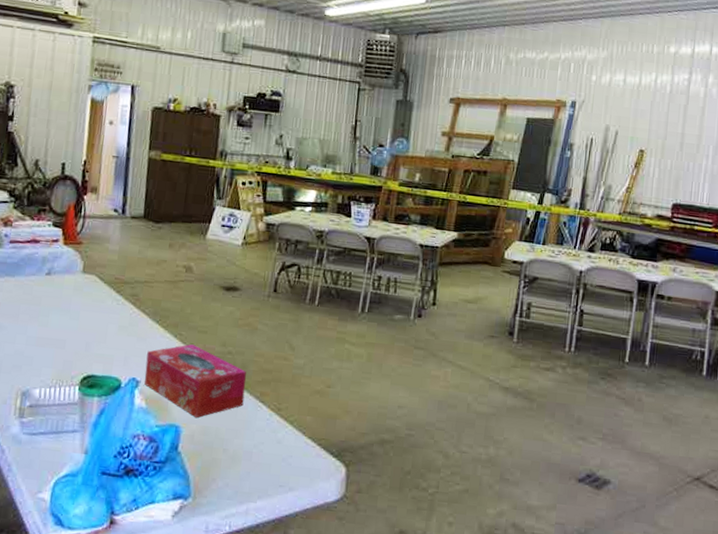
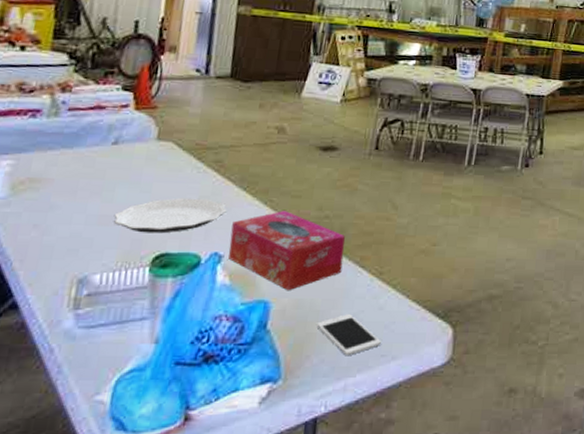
plate: none [49,326,143,357] -> present [114,197,227,234]
cell phone: none [221,444,279,482] -> present [316,314,381,355]

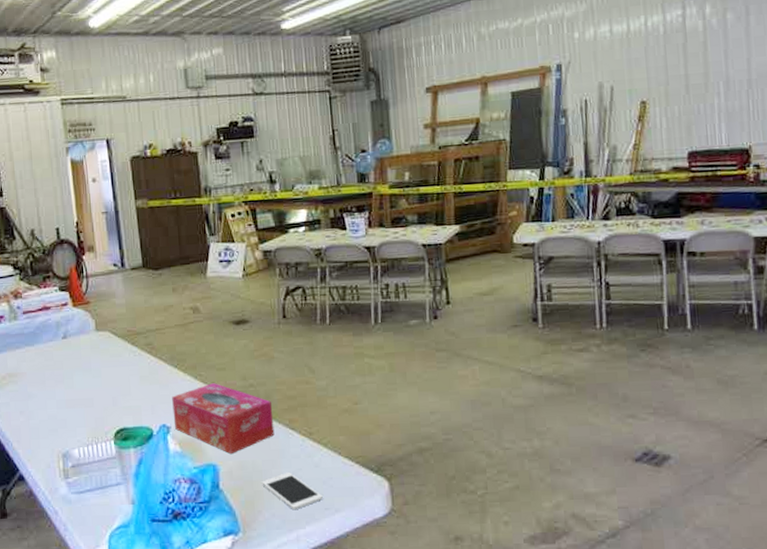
plate: present [114,197,227,234] -> none [77,378,165,412]

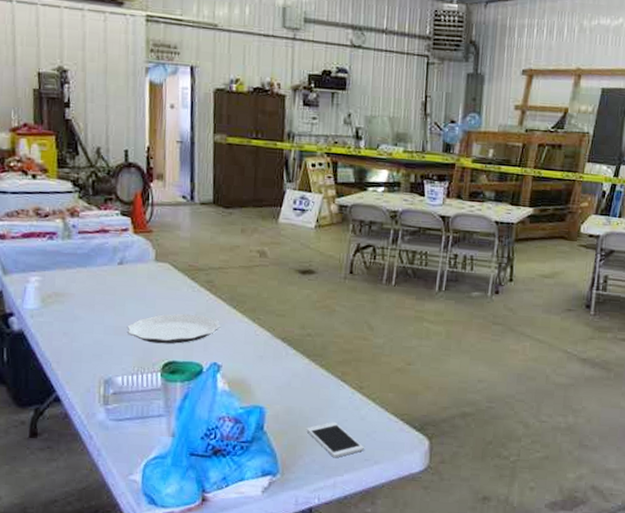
plate: none [77,378,165,412] -> present [127,313,221,344]
tissue box: present [172,383,275,455] -> none [225,328,327,399]

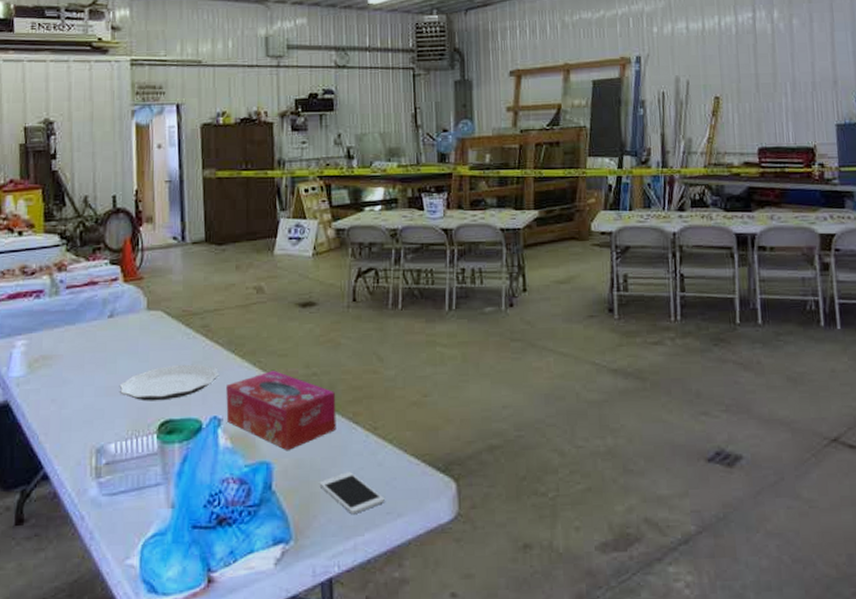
tissue box: none [225,328,327,399] -> present [226,371,336,451]

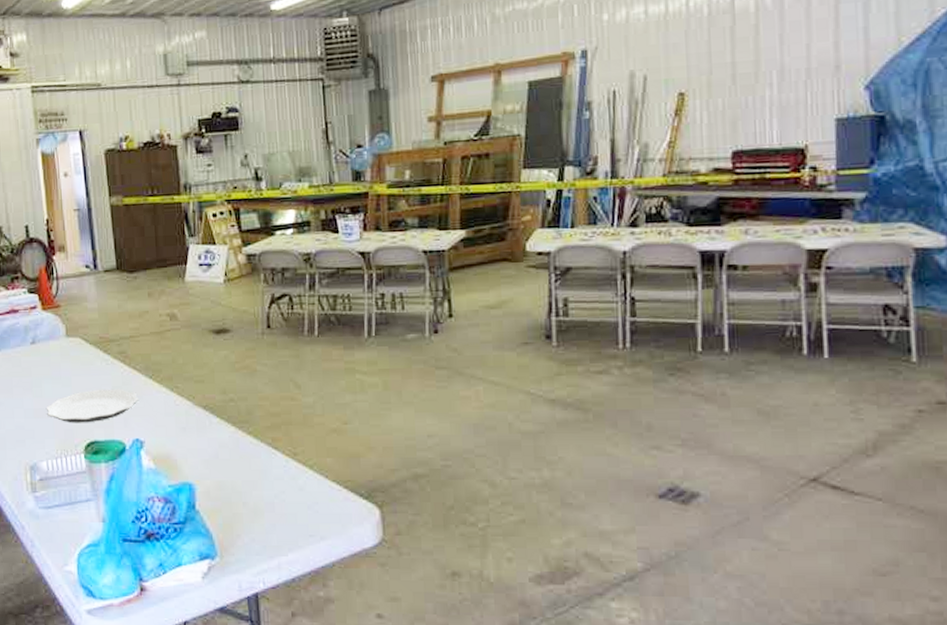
tissue box: present [226,371,336,451] -> none [146,396,256,474]
cell phone: present [319,472,385,514] -> none [241,495,307,535]

